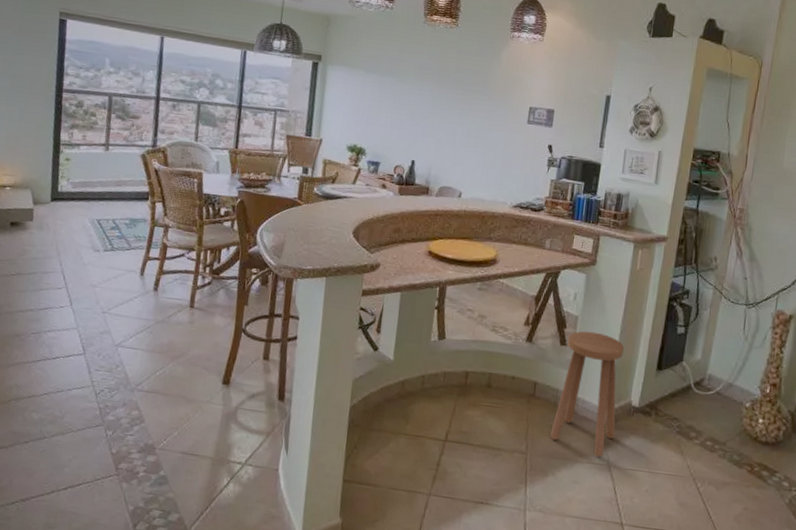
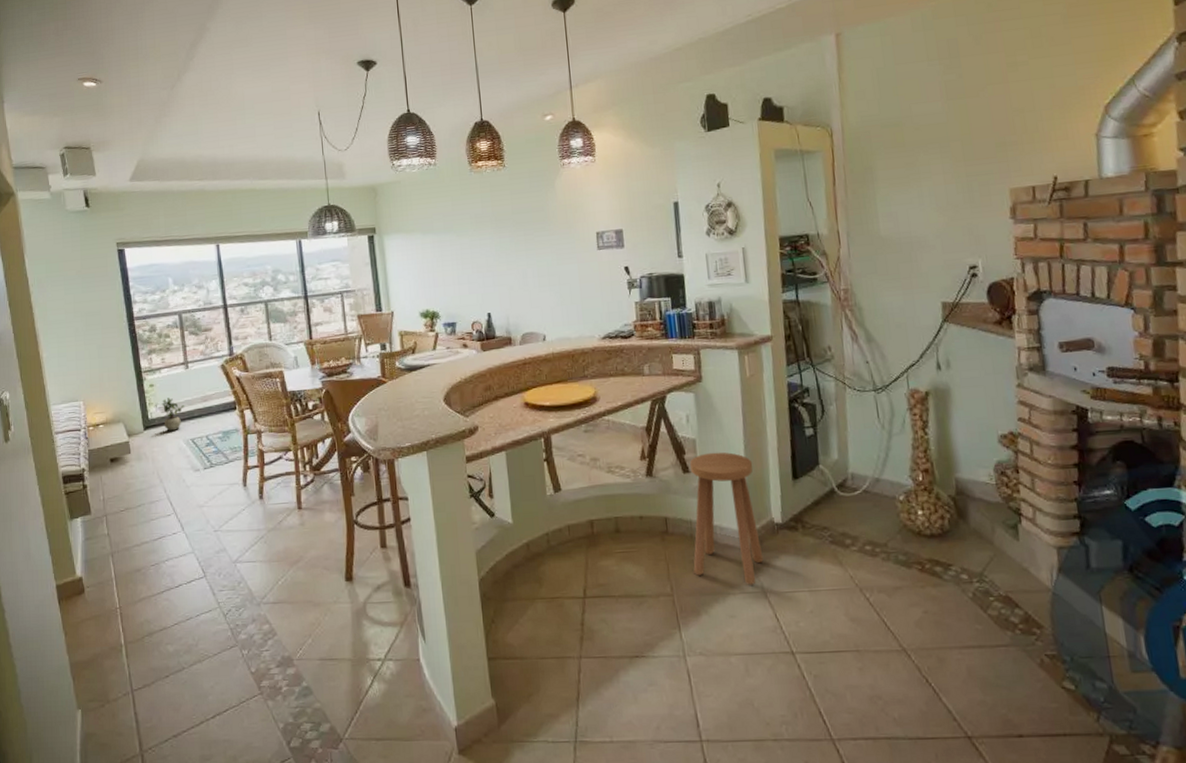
potted plant: none [72,175,97,209] -> present [162,398,185,432]

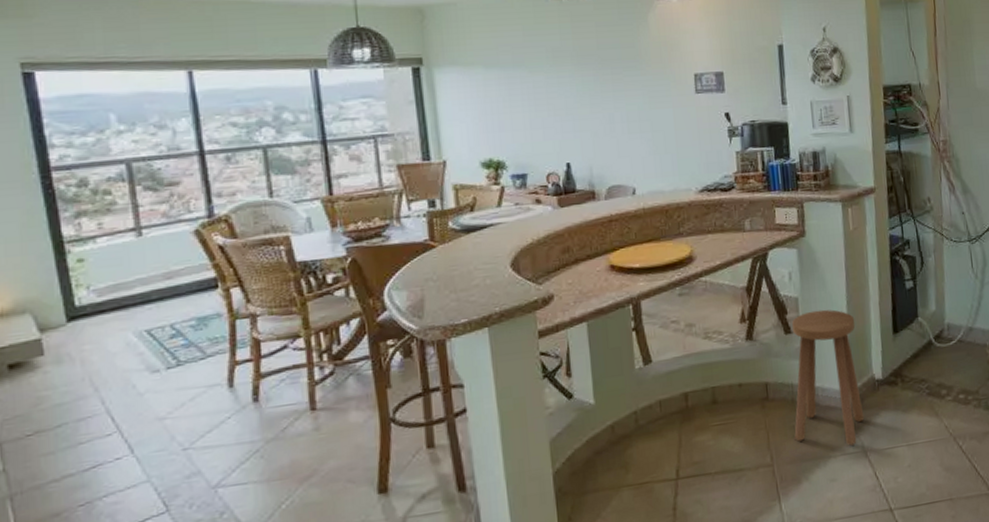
potted plant: present [162,398,185,432] -> none [97,276,136,323]

